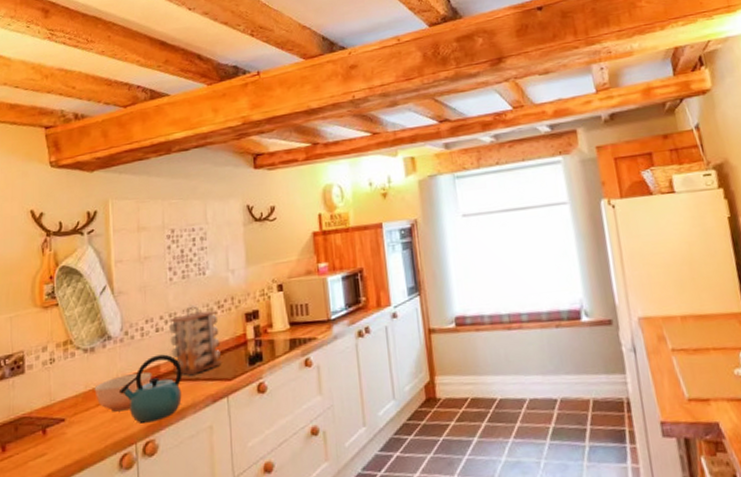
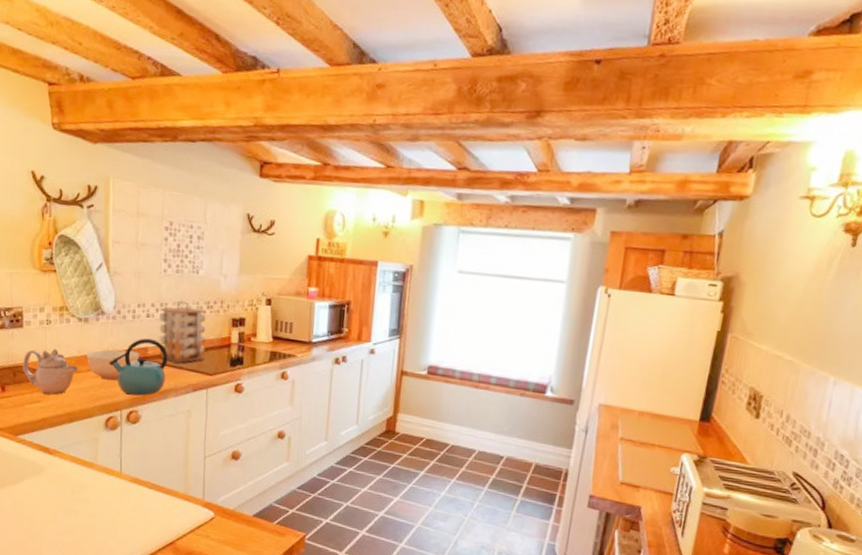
teapot: none [25,388,87,444] -> present [22,348,79,395]

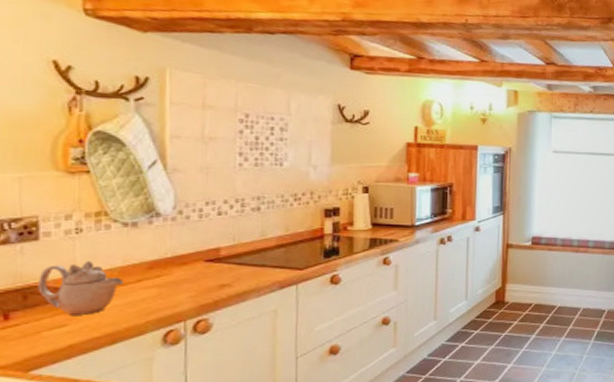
bowl: present [86,349,140,381] -> none [135,253,210,289]
kettle: present [108,338,168,397] -> none [166,238,247,304]
spice rack: present [159,300,206,363] -> none [234,195,294,260]

